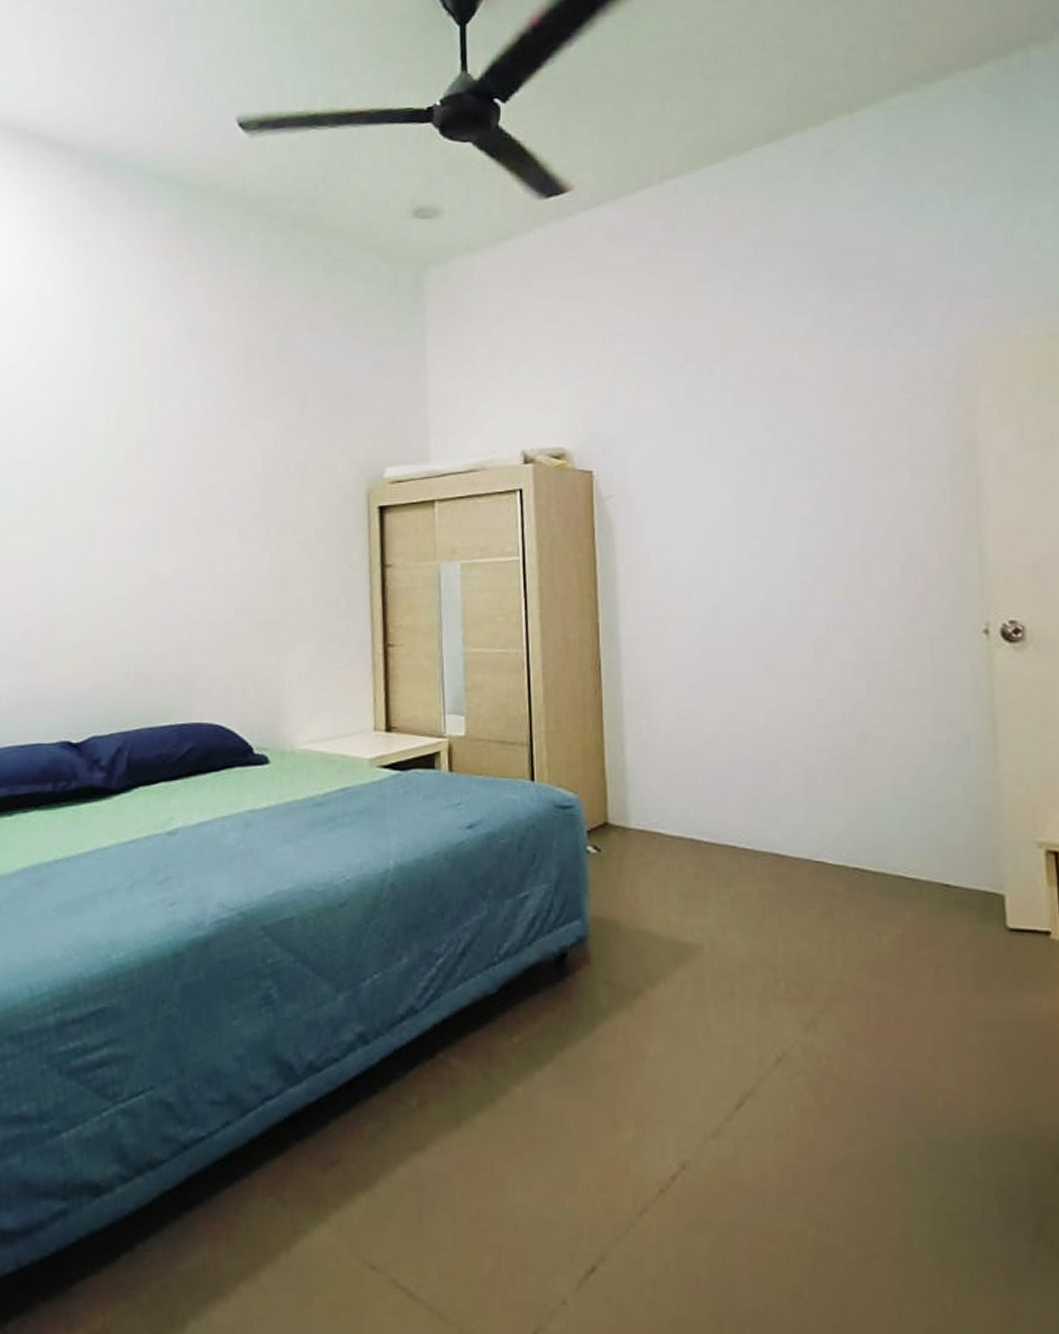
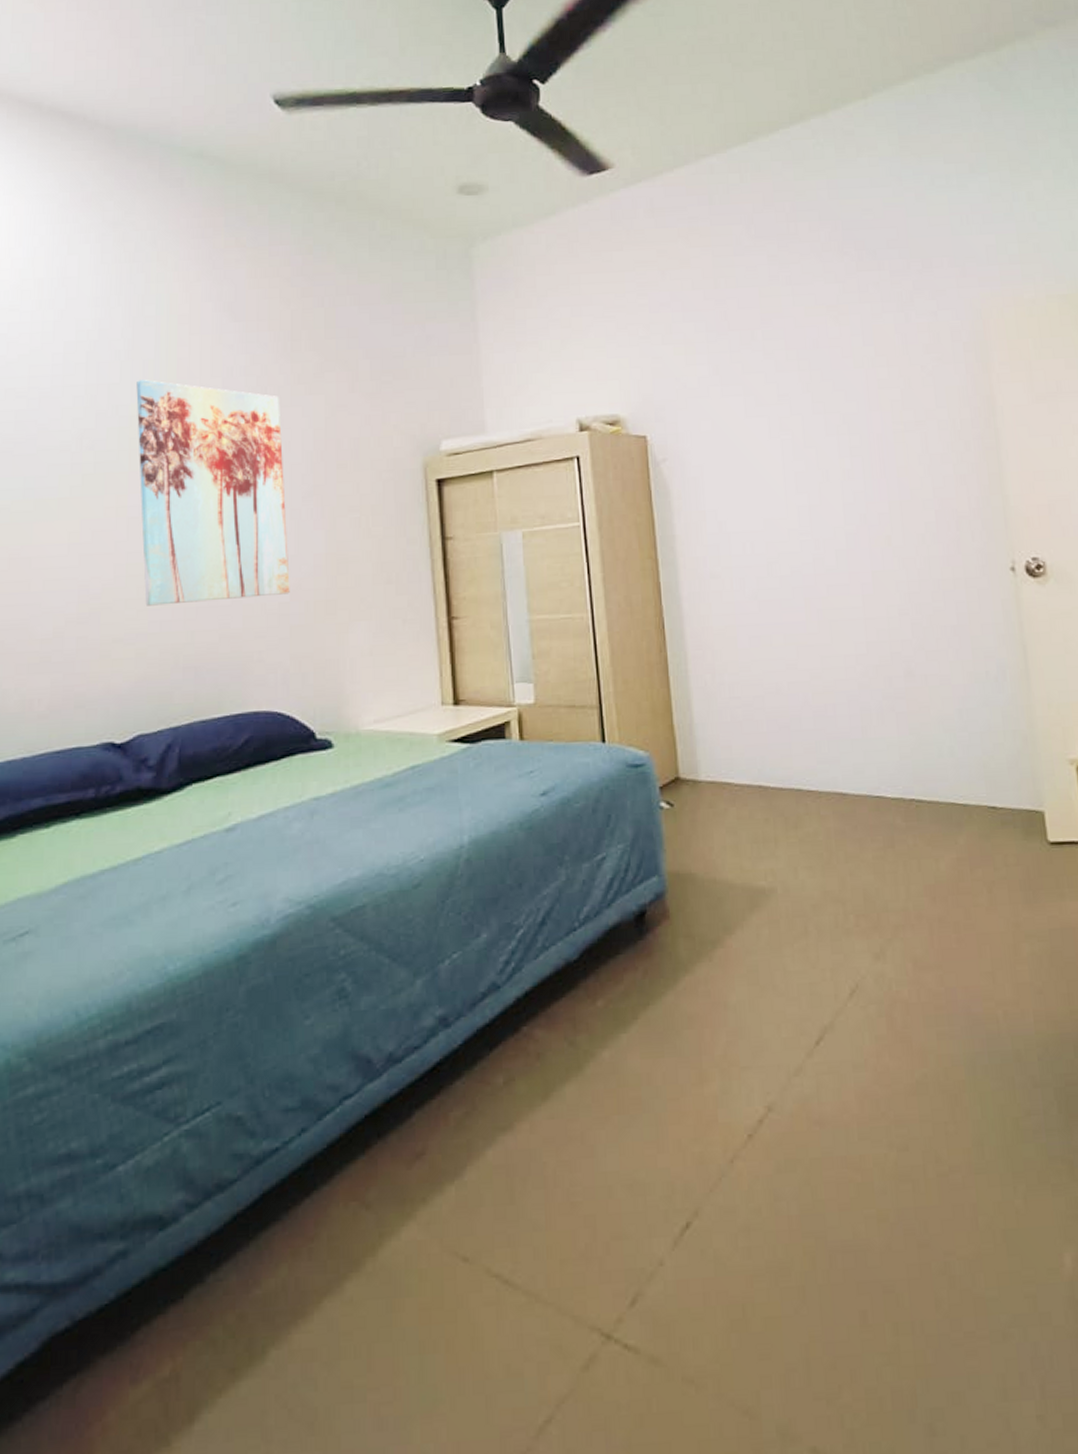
wall art: none [101,398,235,615] -> present [136,380,290,606]

